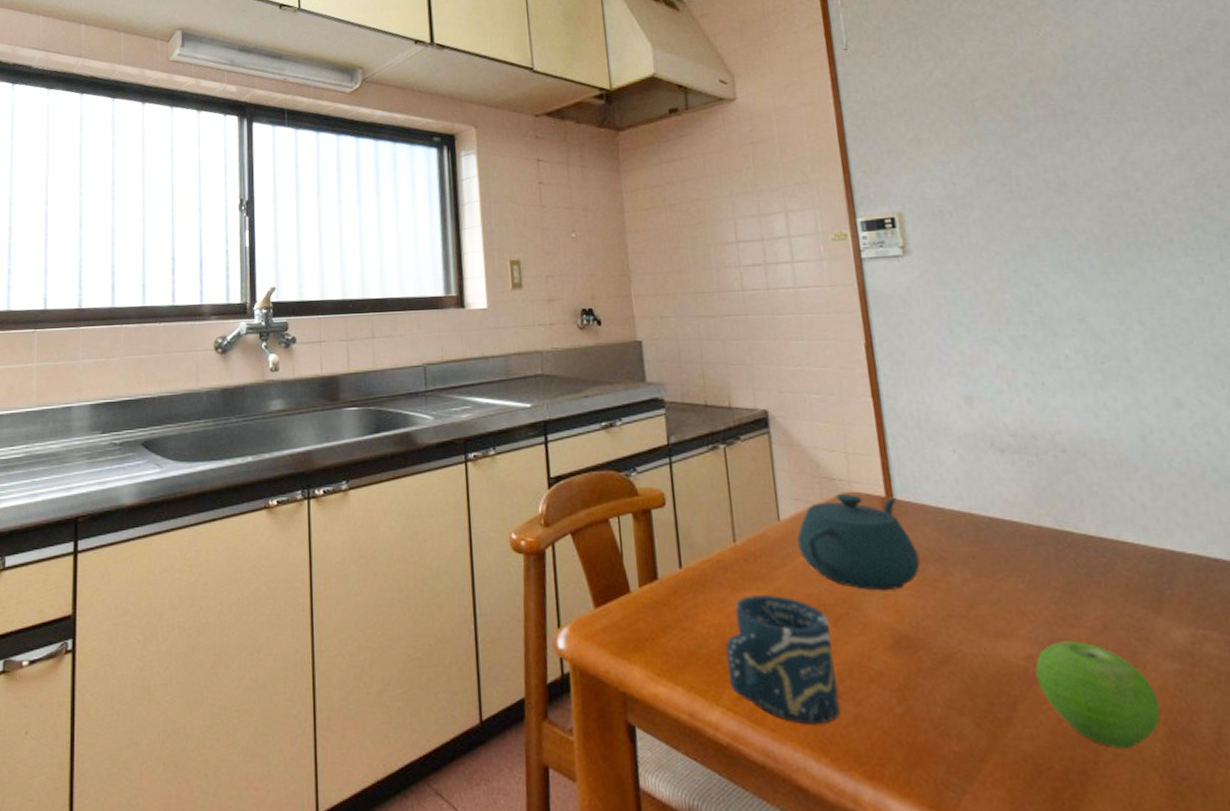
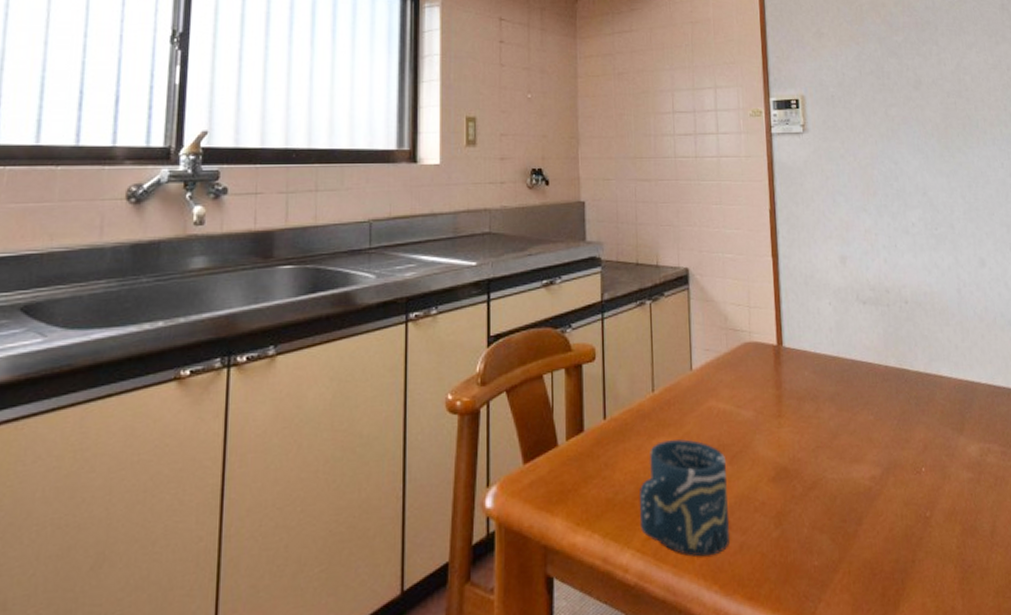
teapot: present [797,494,920,591] -> none [705,344,799,429]
fruit: present [1035,641,1161,748] -> none [876,461,958,547]

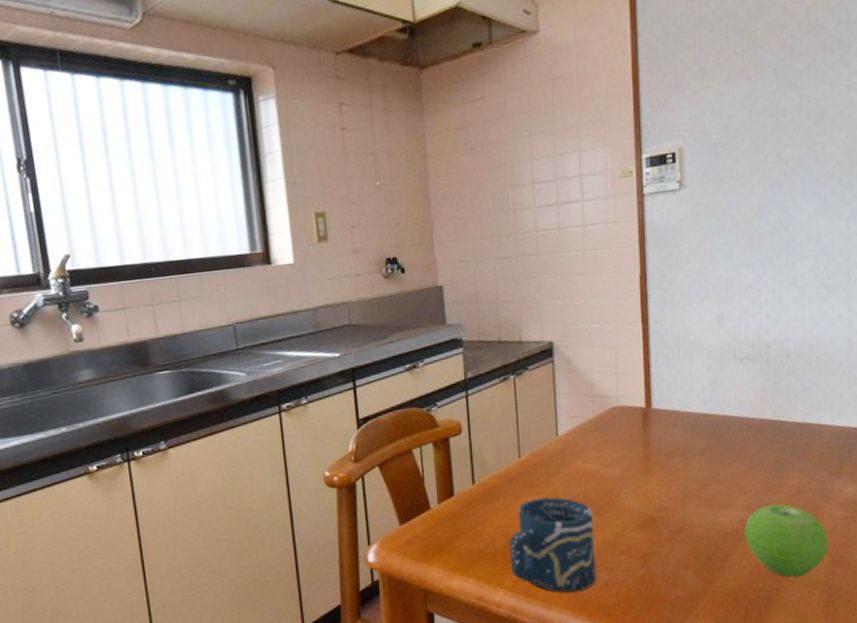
fruit: none [876,461,958,547] -> present [744,504,828,577]

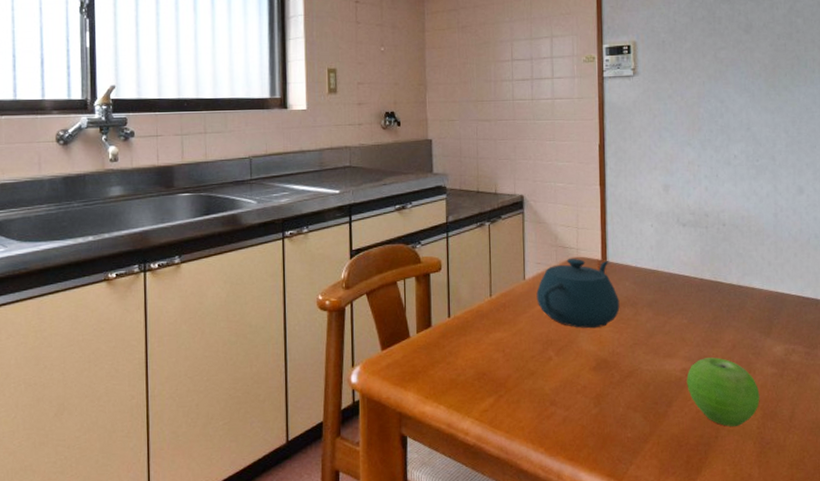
cup: present [509,497,596,593] -> none [478,335,554,426]
teapot: none [571,408,668,485] -> present [536,259,620,329]

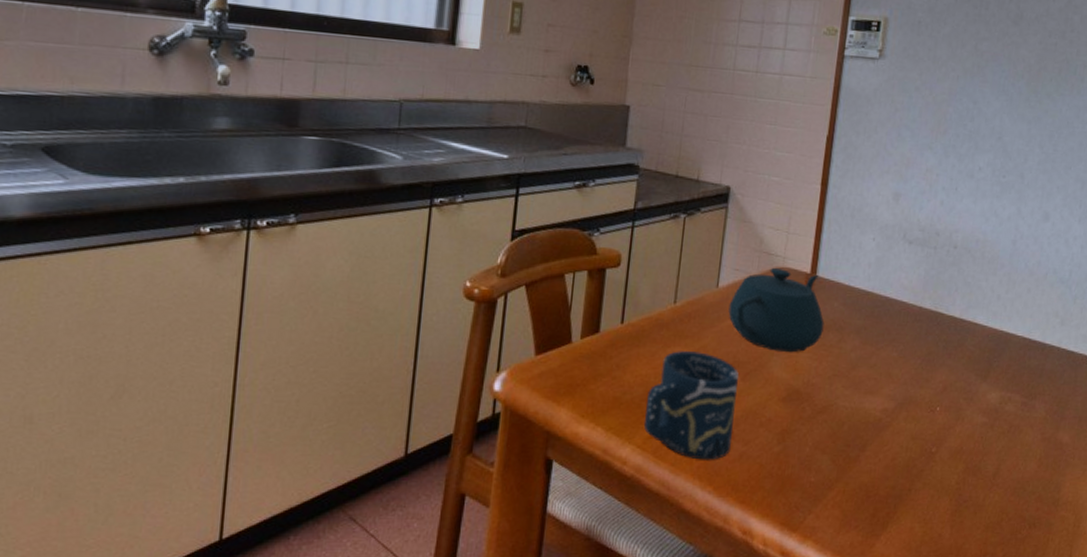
cup: none [478,335,554,426] -> present [644,351,739,460]
fruit: present [686,357,760,427] -> none [886,398,965,479]

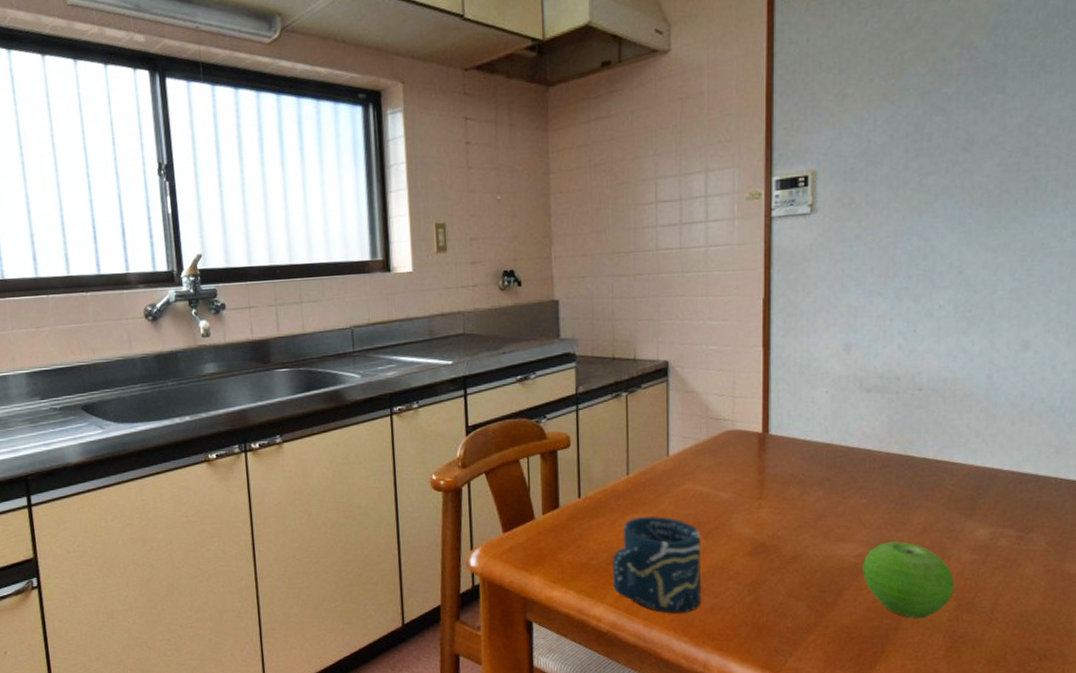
teapot: present [728,268,825,353] -> none [682,432,783,510]
fruit: none [886,398,965,479] -> present [862,542,955,618]

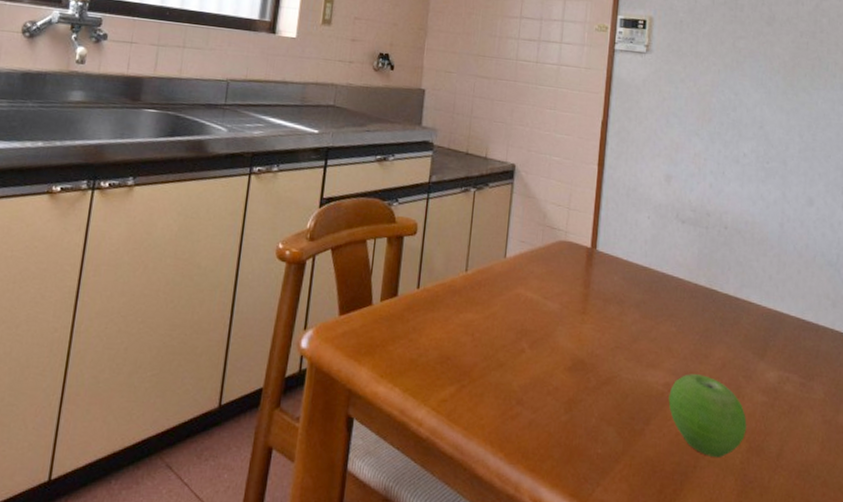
cup: present [613,516,701,614] -> none [439,317,526,426]

